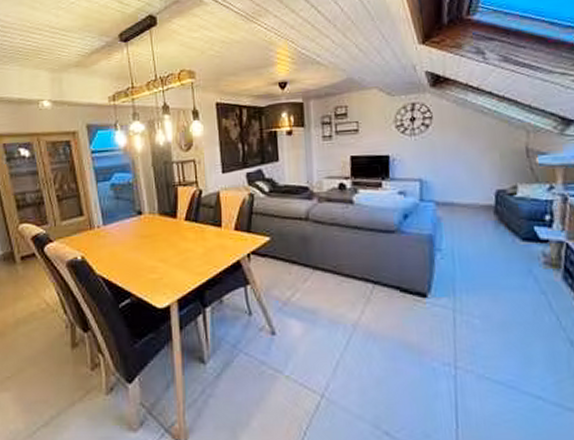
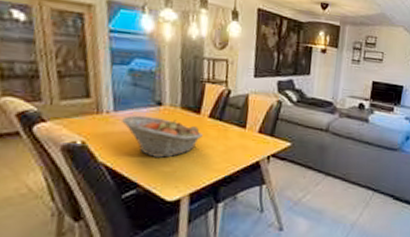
fruit basket: none [111,226,182,266] -> present [122,115,203,158]

